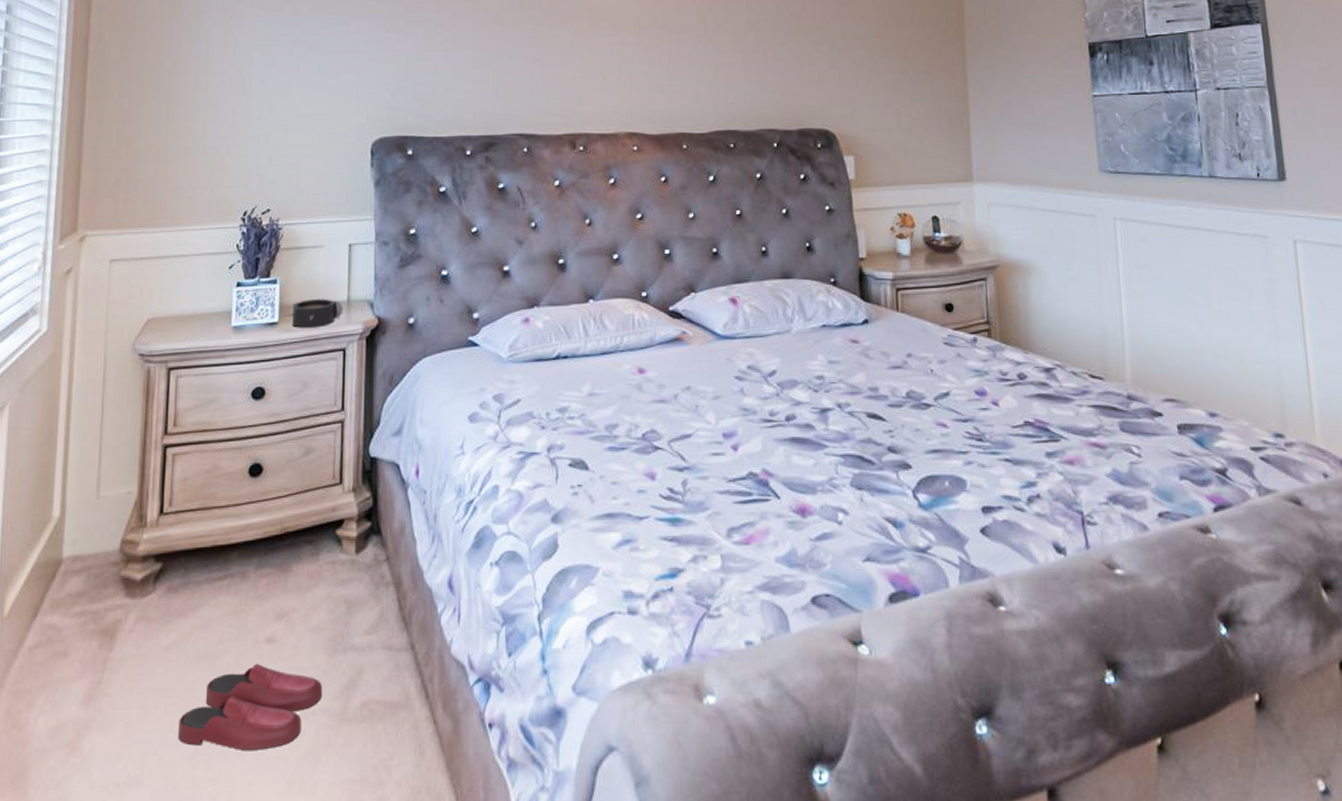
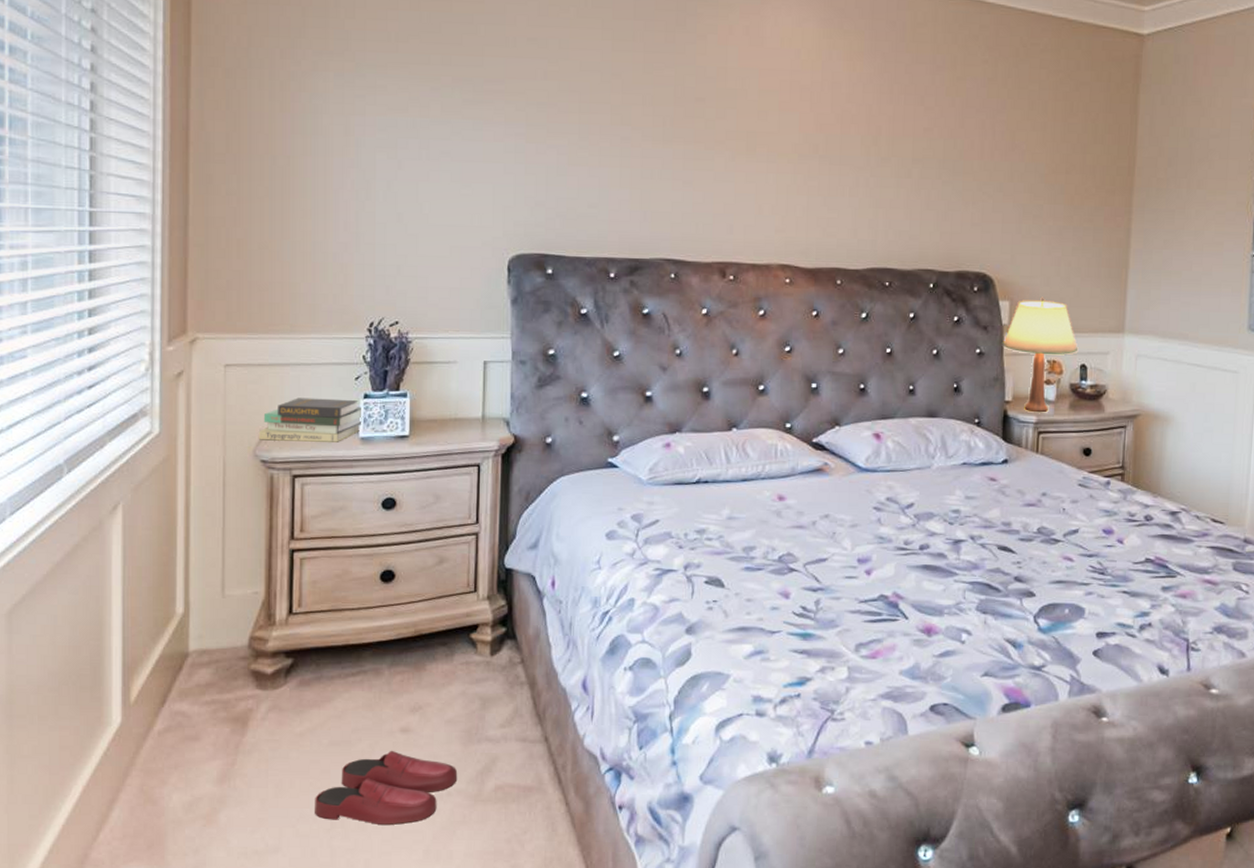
books: none [137,288,236,334] -> present [258,398,364,442]
alarm clock: present [284,298,343,329] -> none [415,414,478,444]
table lamp: none [851,151,928,269] -> present [1003,298,1079,413]

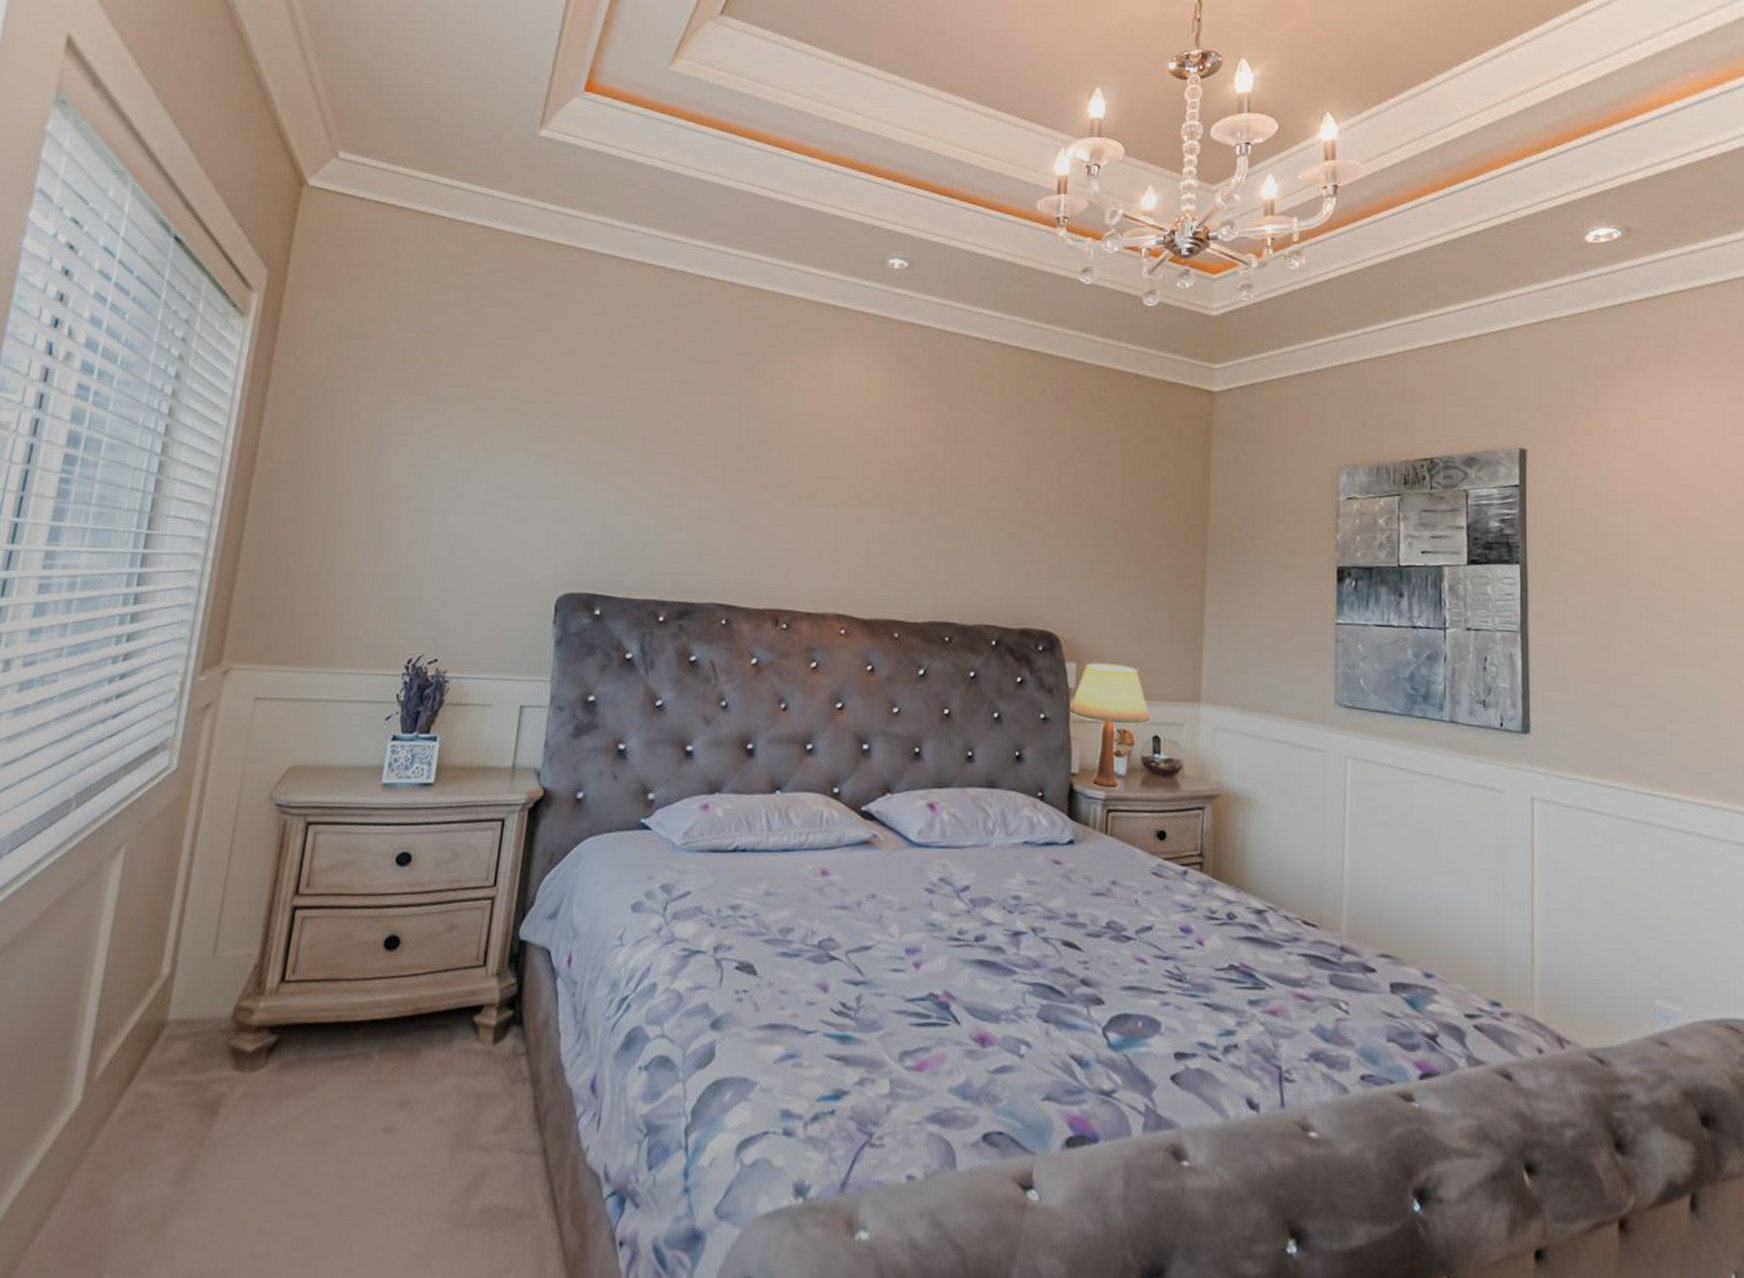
books: present [258,398,364,442] -> none [277,737,389,788]
slippers: present [315,750,458,825] -> none [275,1154,441,1250]

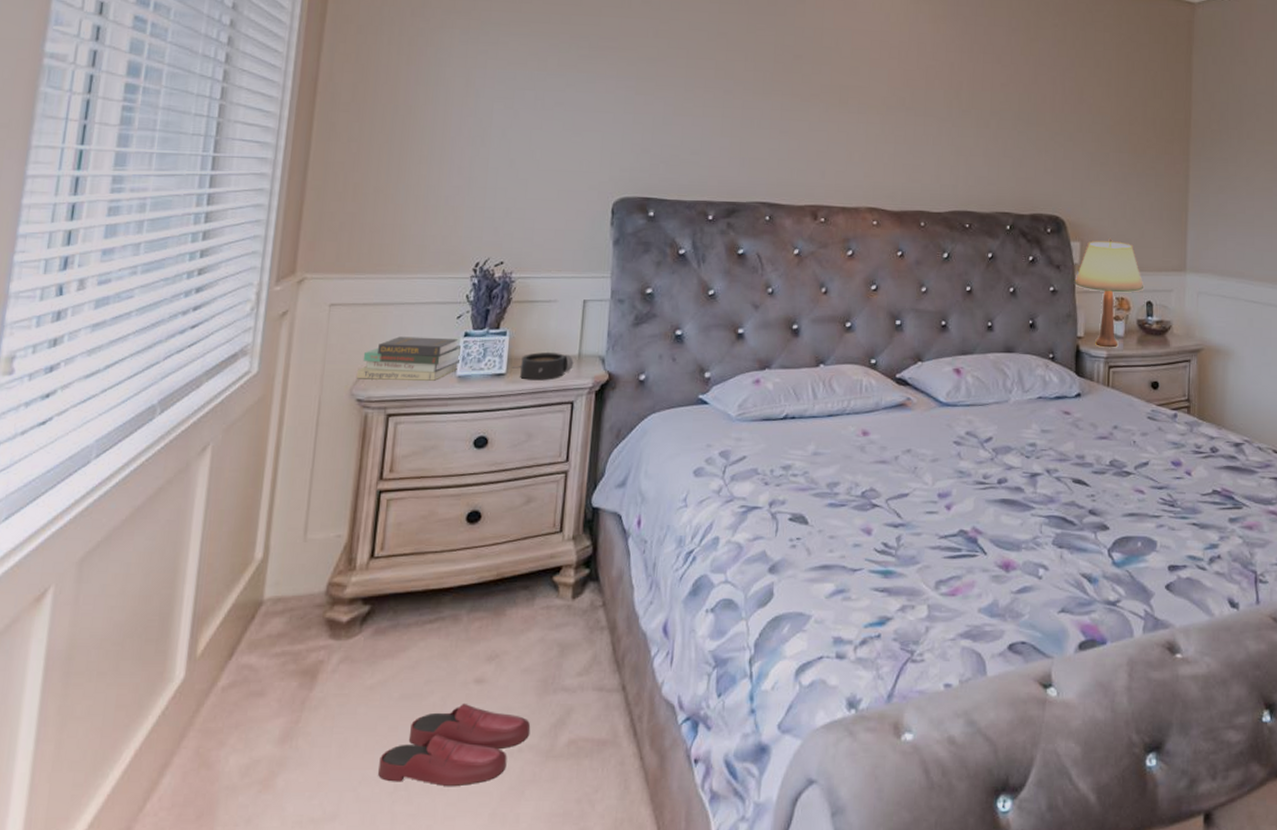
slippers: none [275,1154,441,1250] -> present [378,703,531,786]
books: none [277,737,389,788] -> present [356,336,462,381]
alarm clock: none [440,761,507,795] -> present [512,351,574,382]

